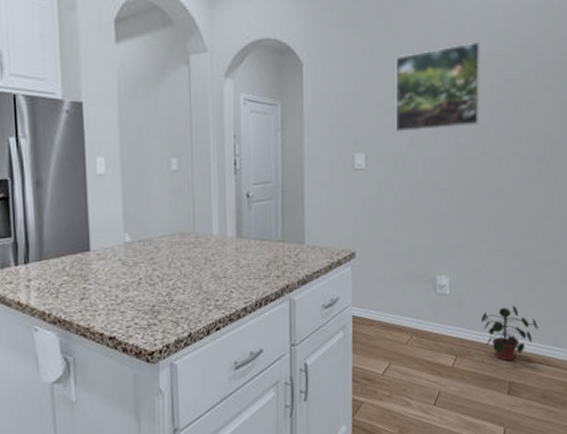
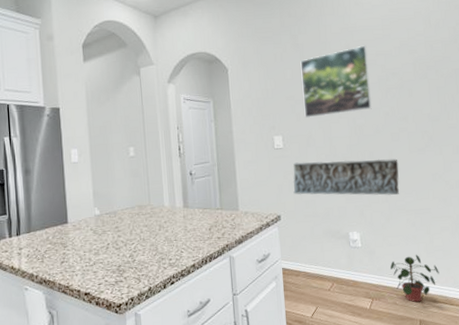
wall relief: none [373,187,505,233] -> present [293,159,399,195]

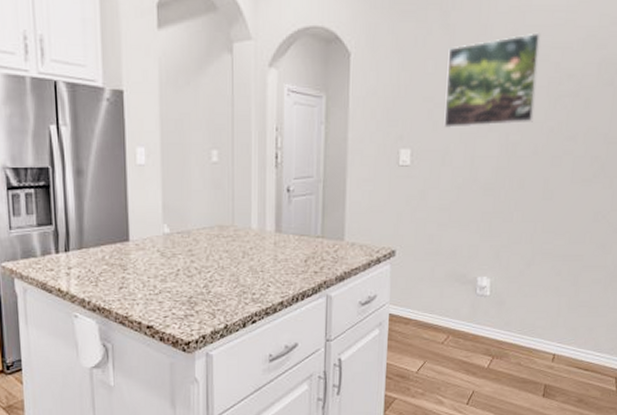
wall relief: present [293,159,399,195] -> none [415,185,555,235]
potted plant: present [390,254,440,303] -> none [521,309,579,365]

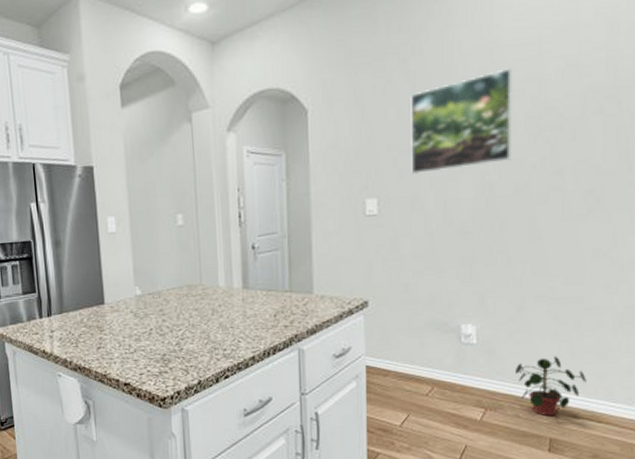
potted plant: none [521,309,579,365] -> present [516,356,587,417]

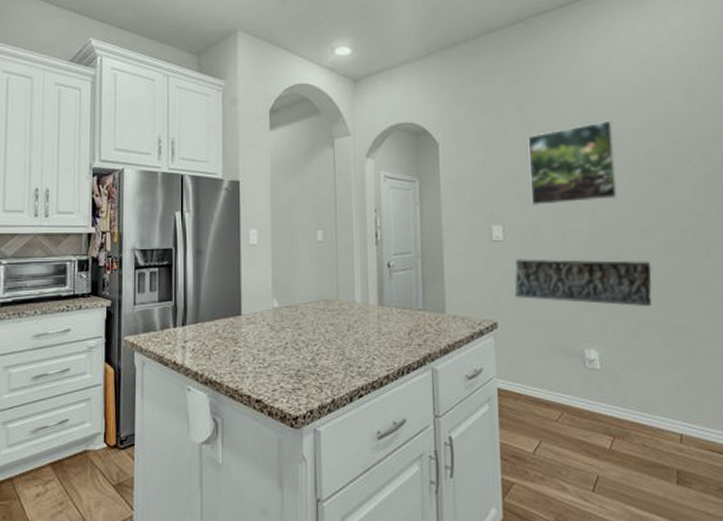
wall relief: none [388,228,543,278] -> present [514,259,652,306]
potted plant: present [516,356,587,417] -> none [638,384,705,446]

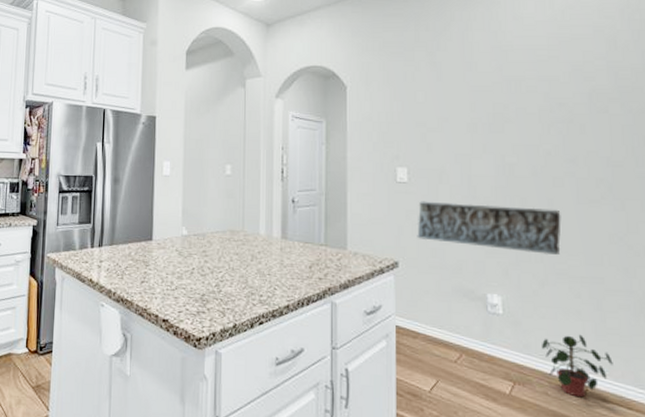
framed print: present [528,120,618,207] -> none [437,67,529,151]
potted plant: none [638,384,705,446] -> present [542,334,613,398]

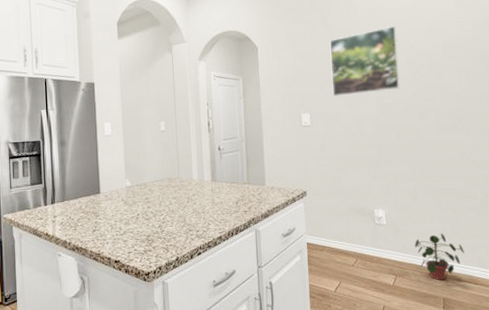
wall relief: present [417,201,561,255] -> none [319,138,426,174]
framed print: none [437,67,529,151] -> present [329,25,401,97]

